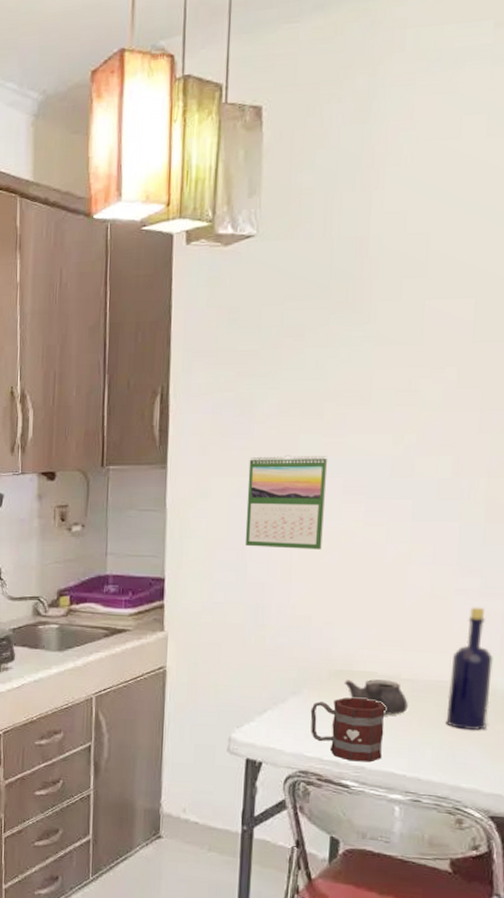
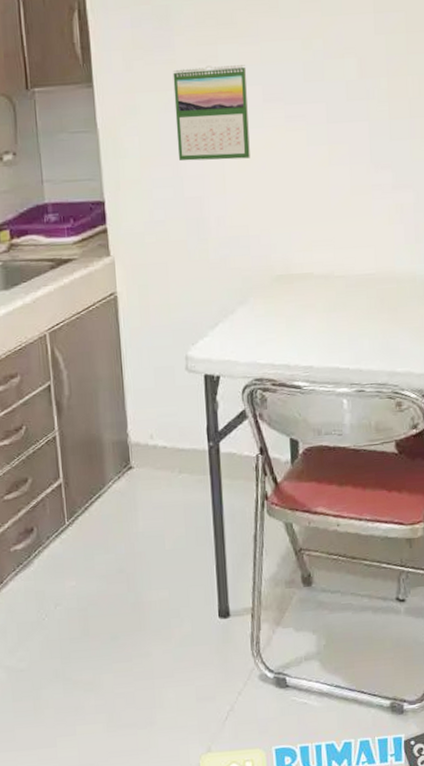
mug: present [310,697,386,762] -> none [258,300,327,362]
teapot: present [344,679,408,715] -> none [285,279,344,313]
bottle: present [446,607,493,730] -> none [376,200,412,317]

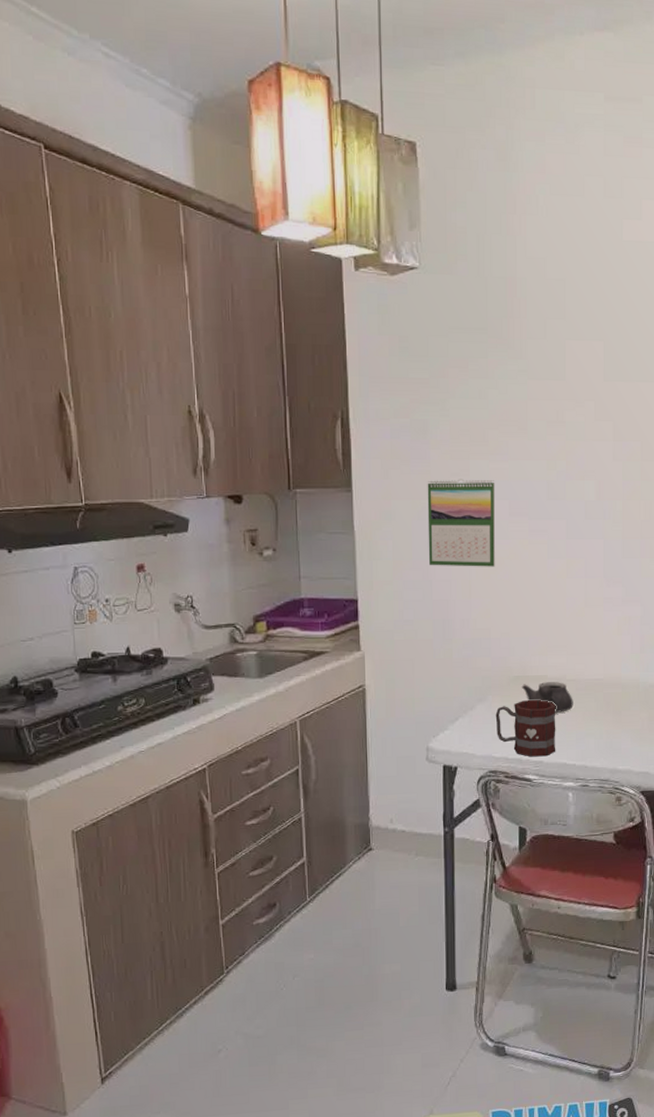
mug: none [258,300,327,362] -> present [495,700,556,757]
teapot: none [285,279,344,313] -> present [521,682,573,713]

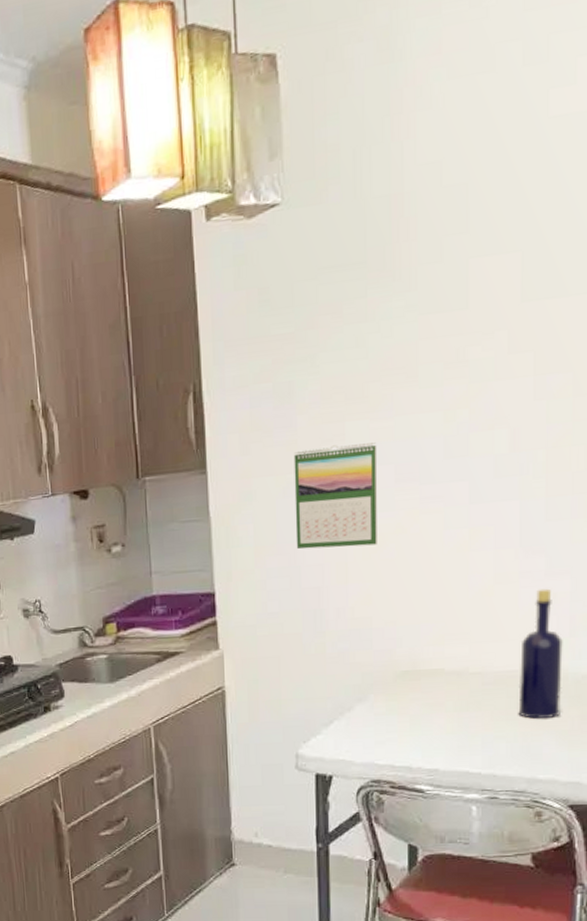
mug: present [495,700,556,757] -> none [378,698,456,765]
teapot: present [521,682,573,713] -> none [410,676,478,712]
bottle: none [603,612,635,719] -> present [518,588,563,719]

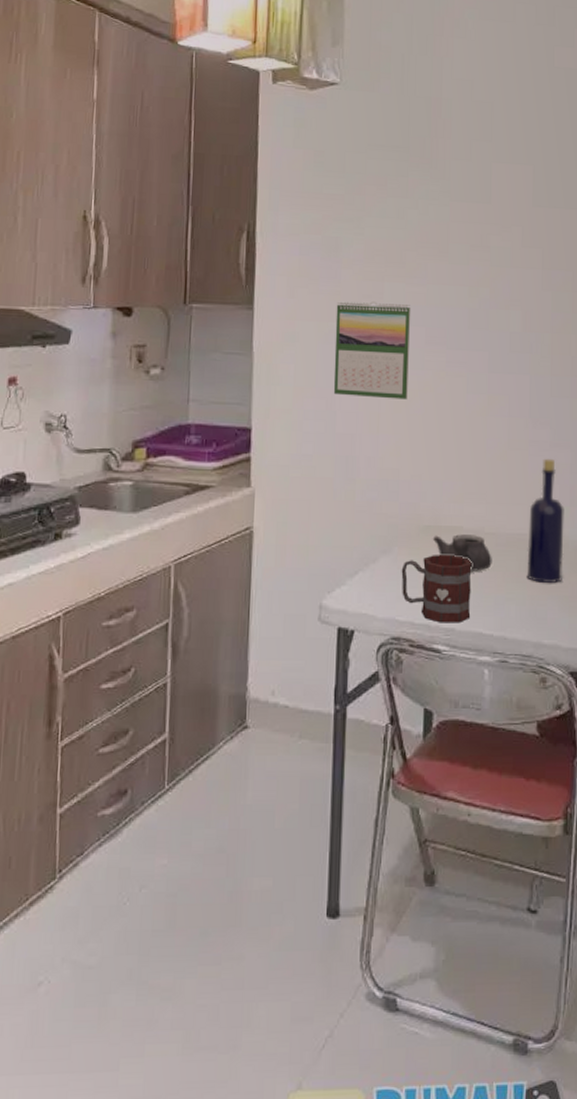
mug: none [378,698,456,765] -> present [401,555,472,623]
teapot: none [410,676,478,712] -> present [432,534,492,571]

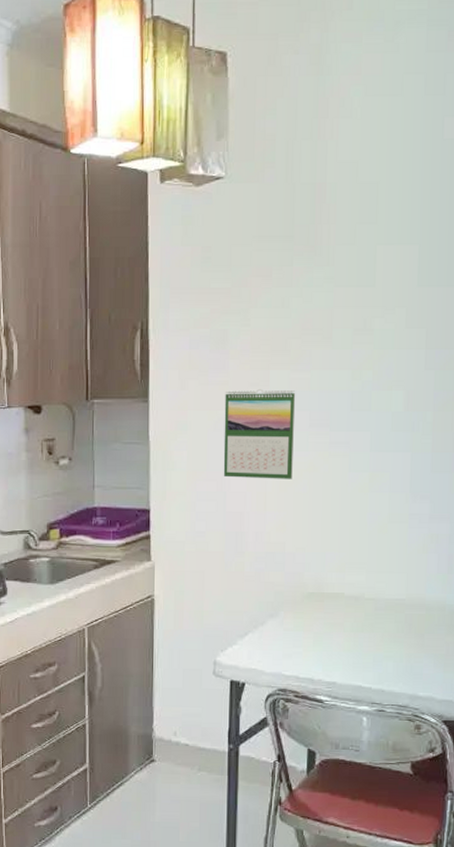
mug: present [401,555,472,623] -> none [287,618,352,678]
teapot: present [432,534,492,571] -> none [315,600,372,633]
bottle: present [527,458,564,583] -> none [404,530,442,642]

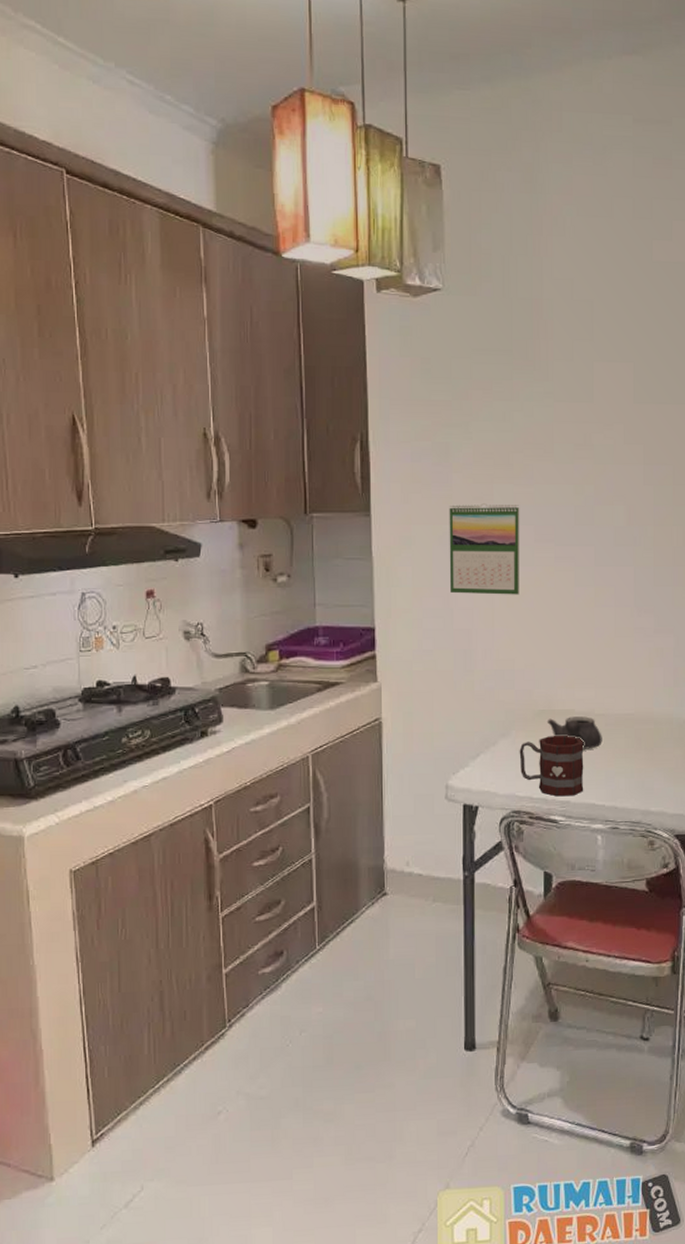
mug: none [287,618,352,678] -> present [519,736,584,797]
teapot: none [315,600,372,633] -> present [546,716,602,749]

